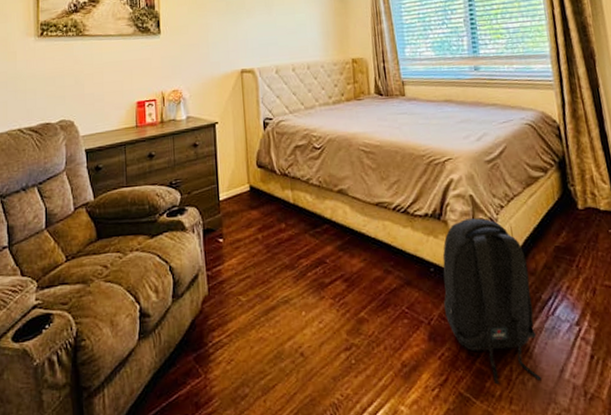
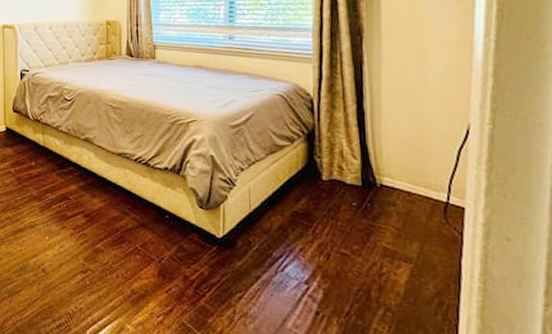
backpack: present [442,218,541,385] -> none [176,176,263,325]

